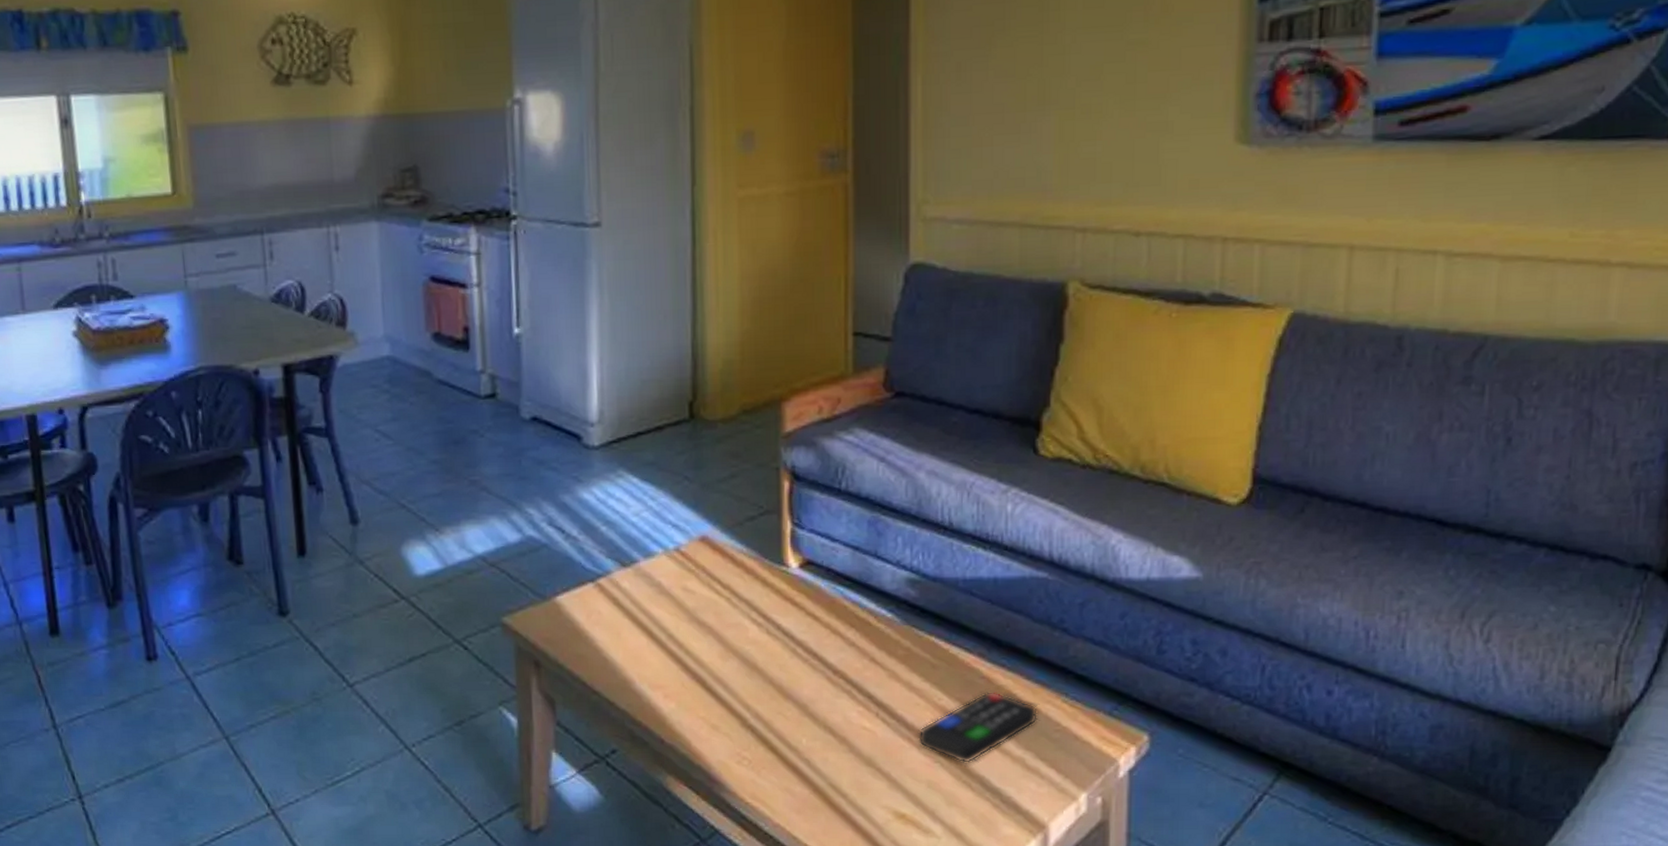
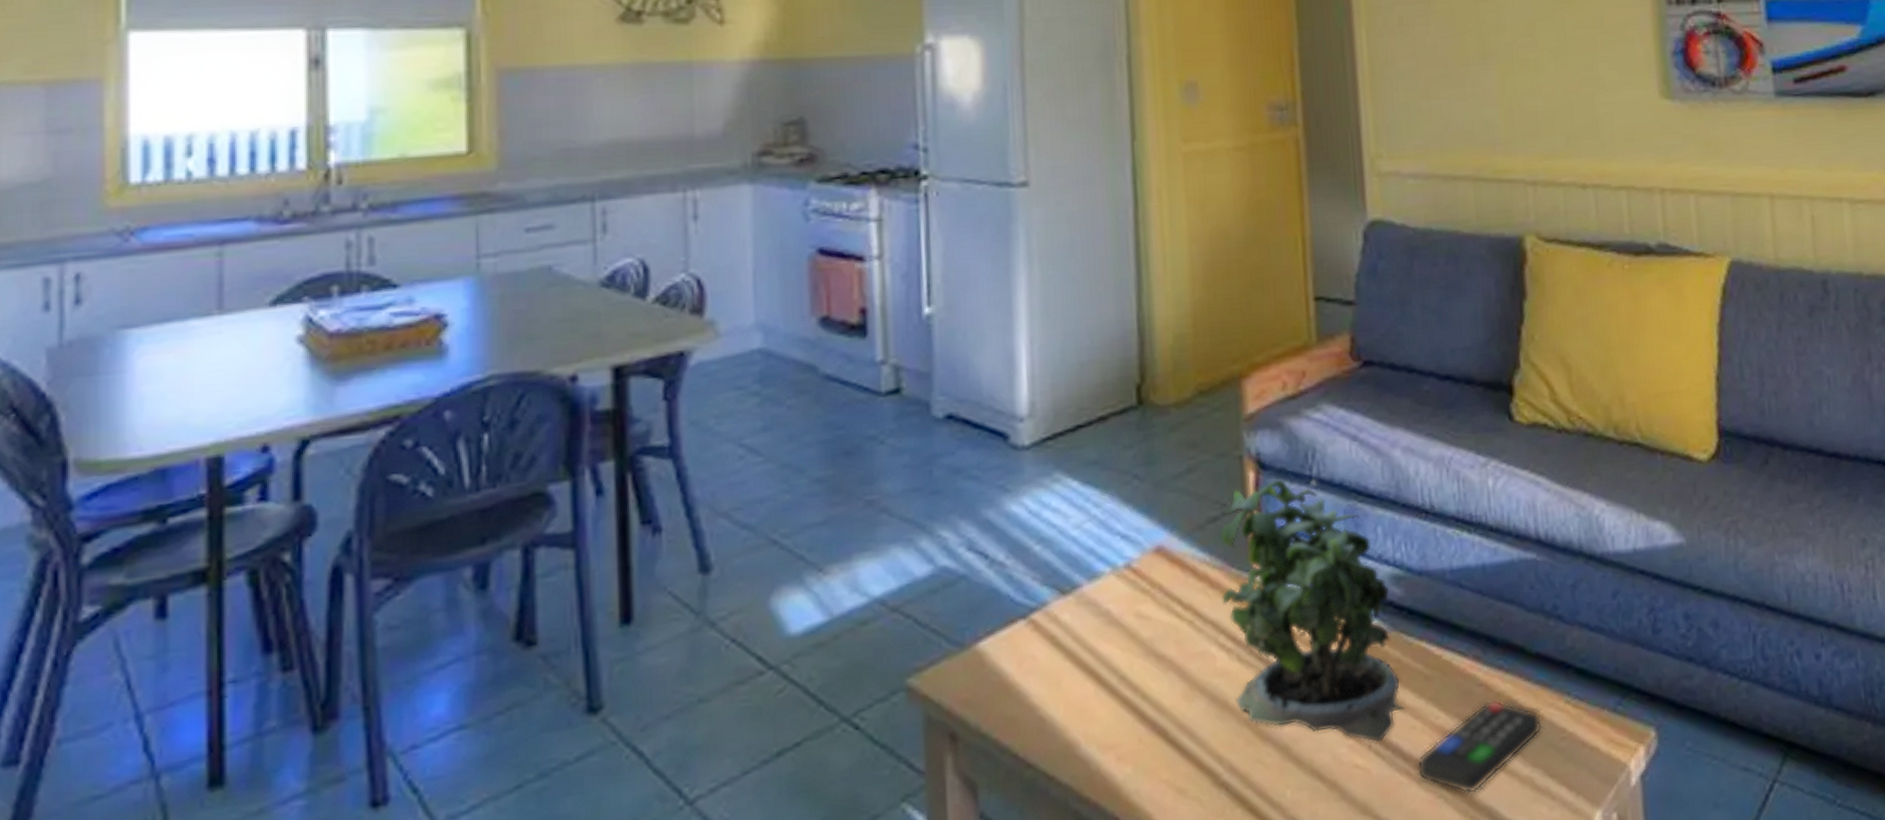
potted plant: none [755,489,912,711] -> present [1220,479,1406,742]

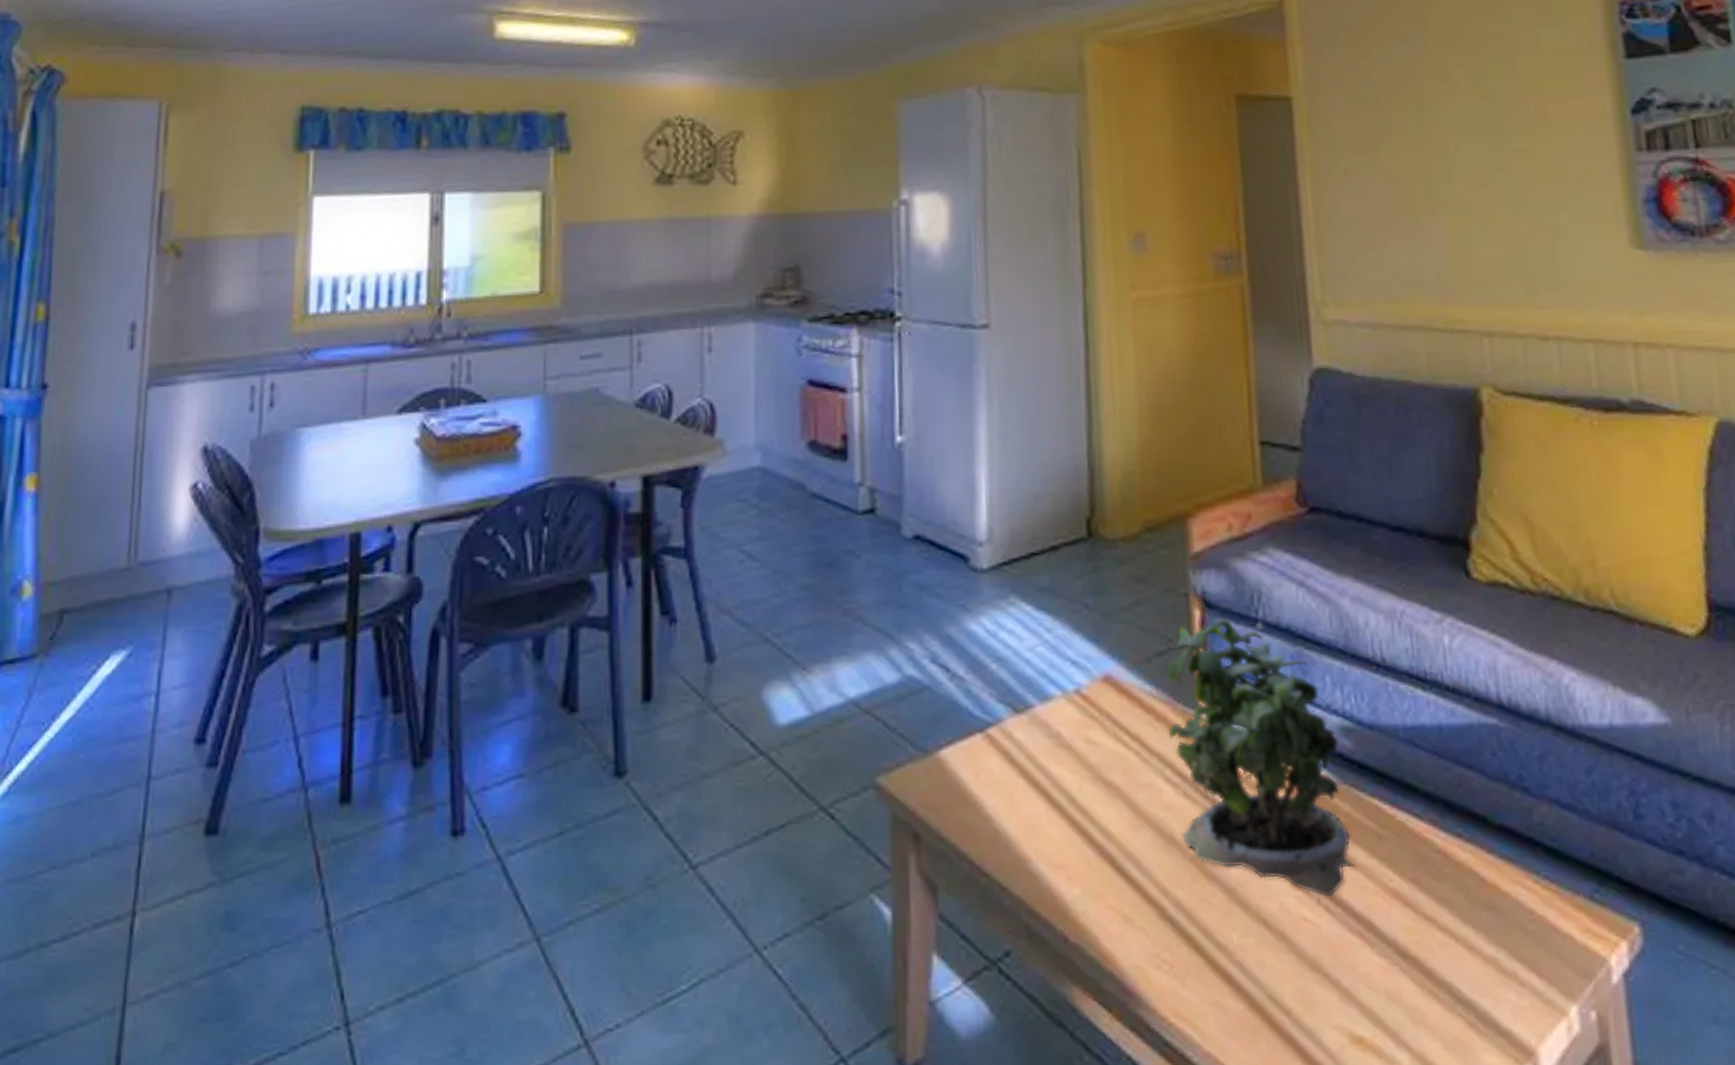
remote control: present [1417,699,1543,795] -> none [1369,868,1508,967]

